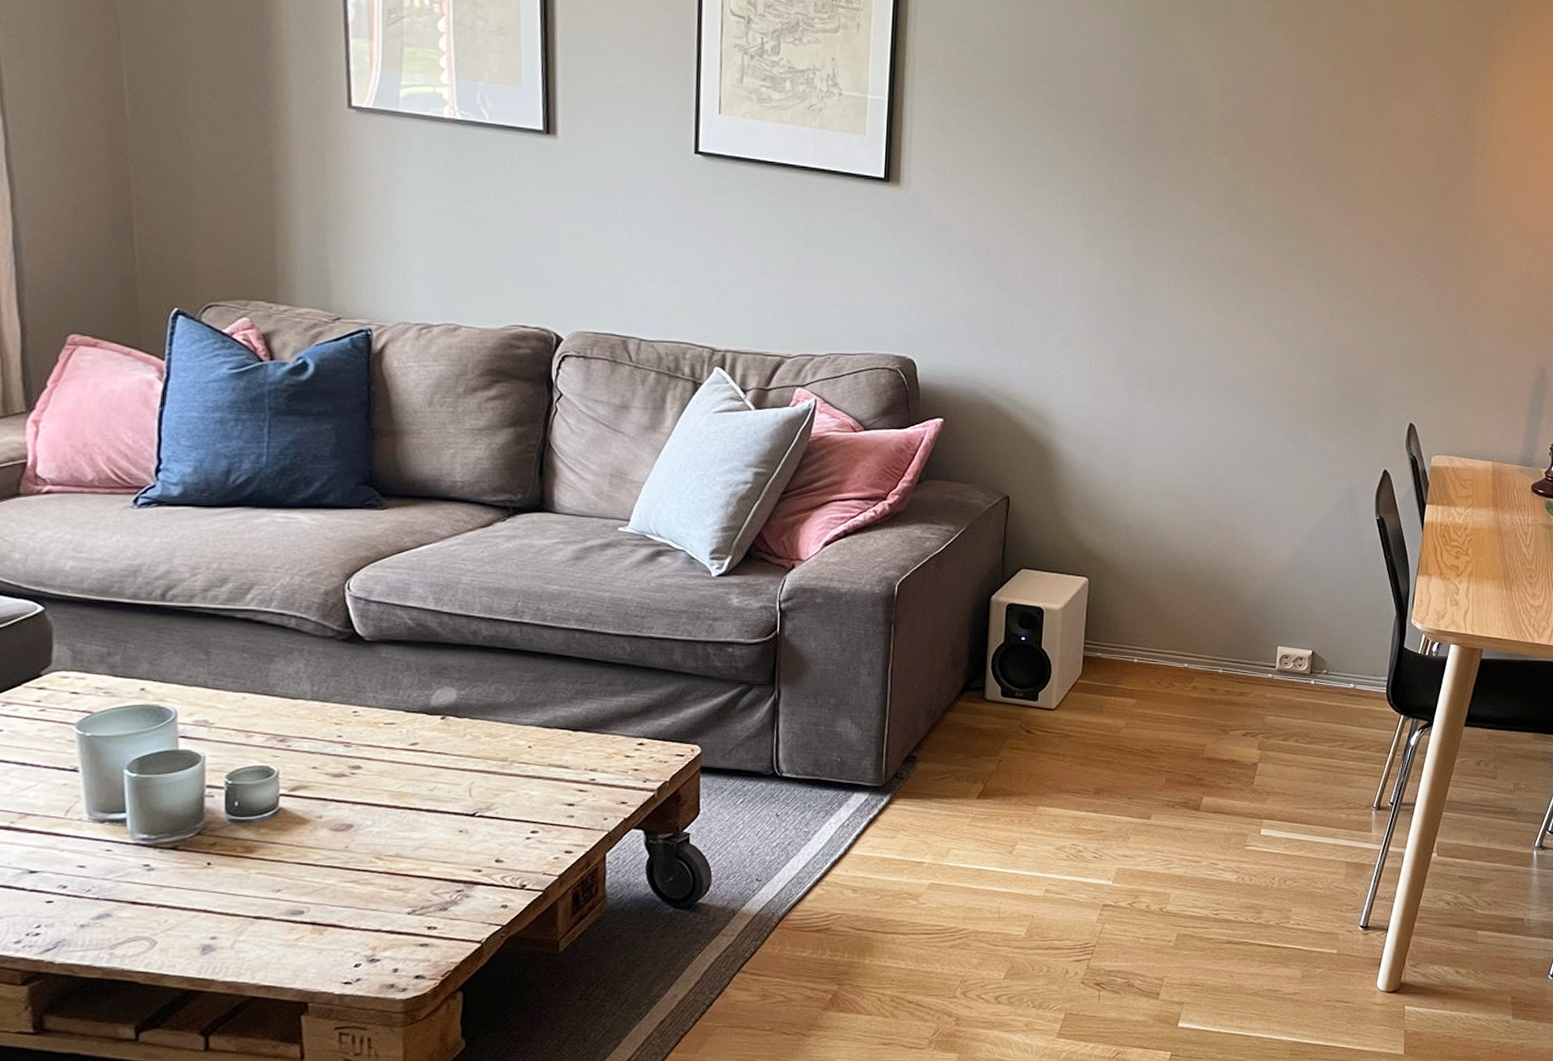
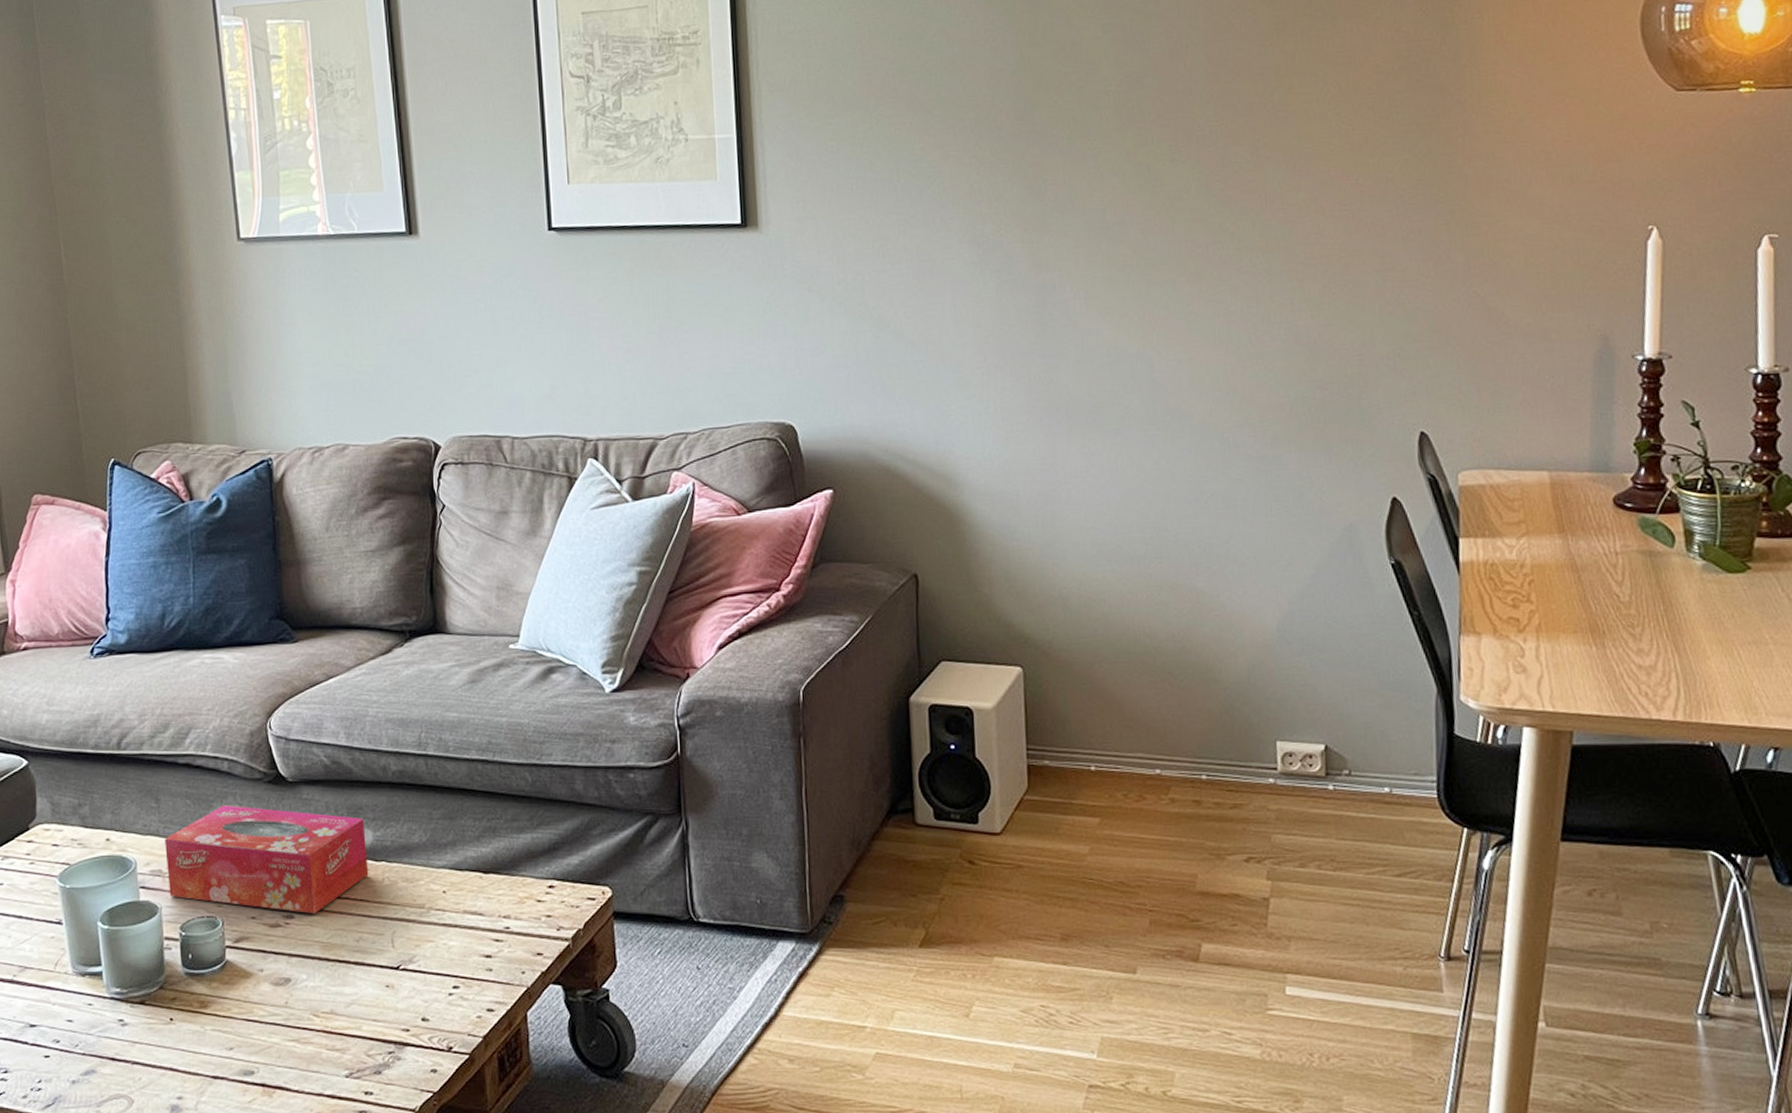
tissue box: none [213,660,450,765] -> present [165,805,369,914]

